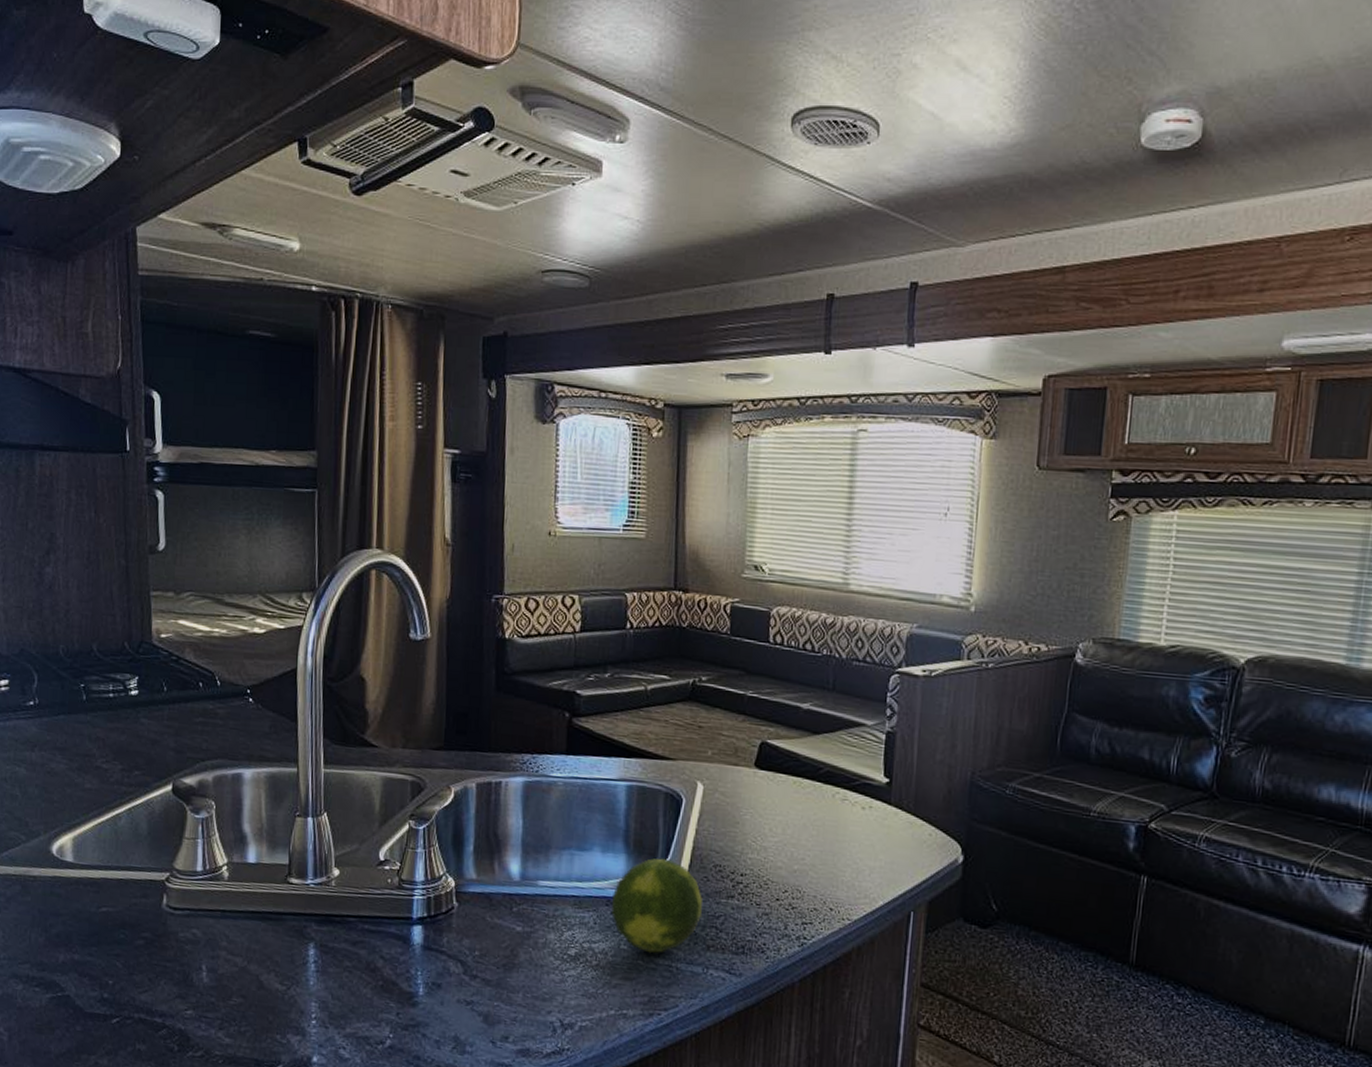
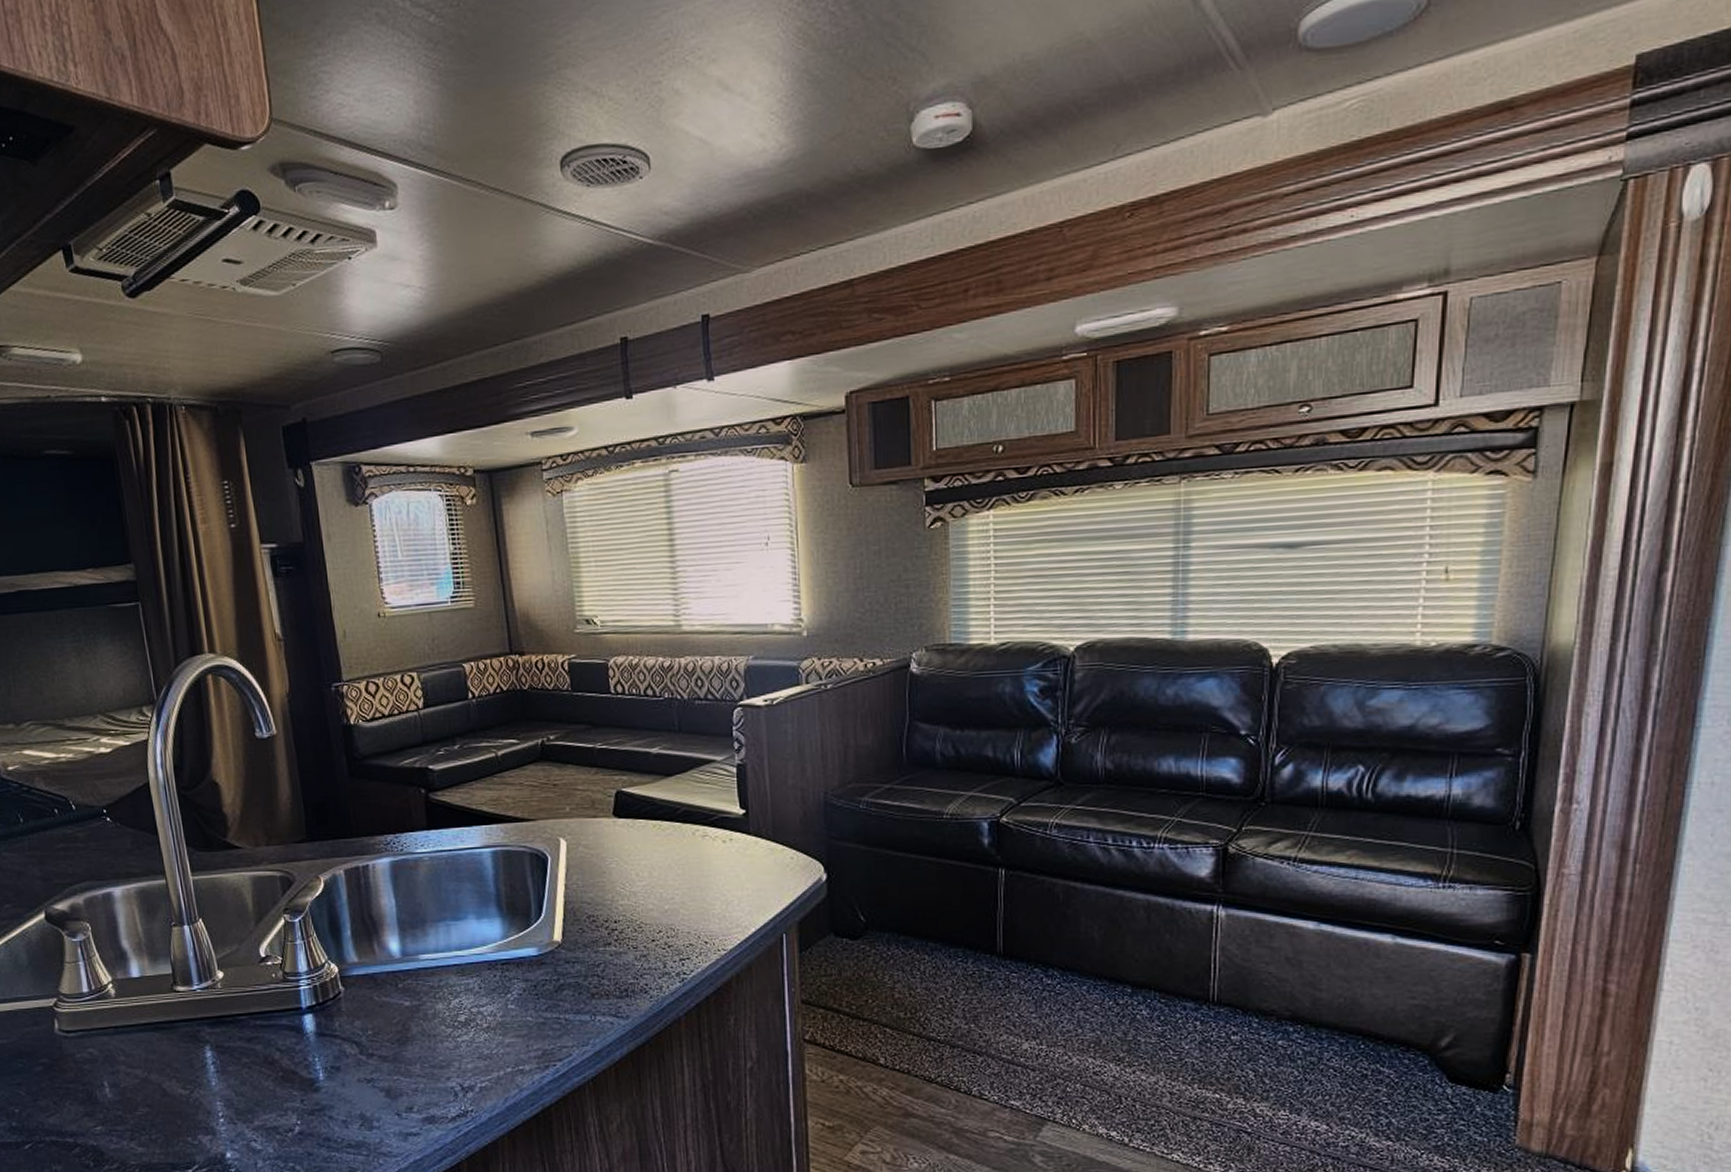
fruit: present [611,858,702,953] -> none [493,916,582,1008]

